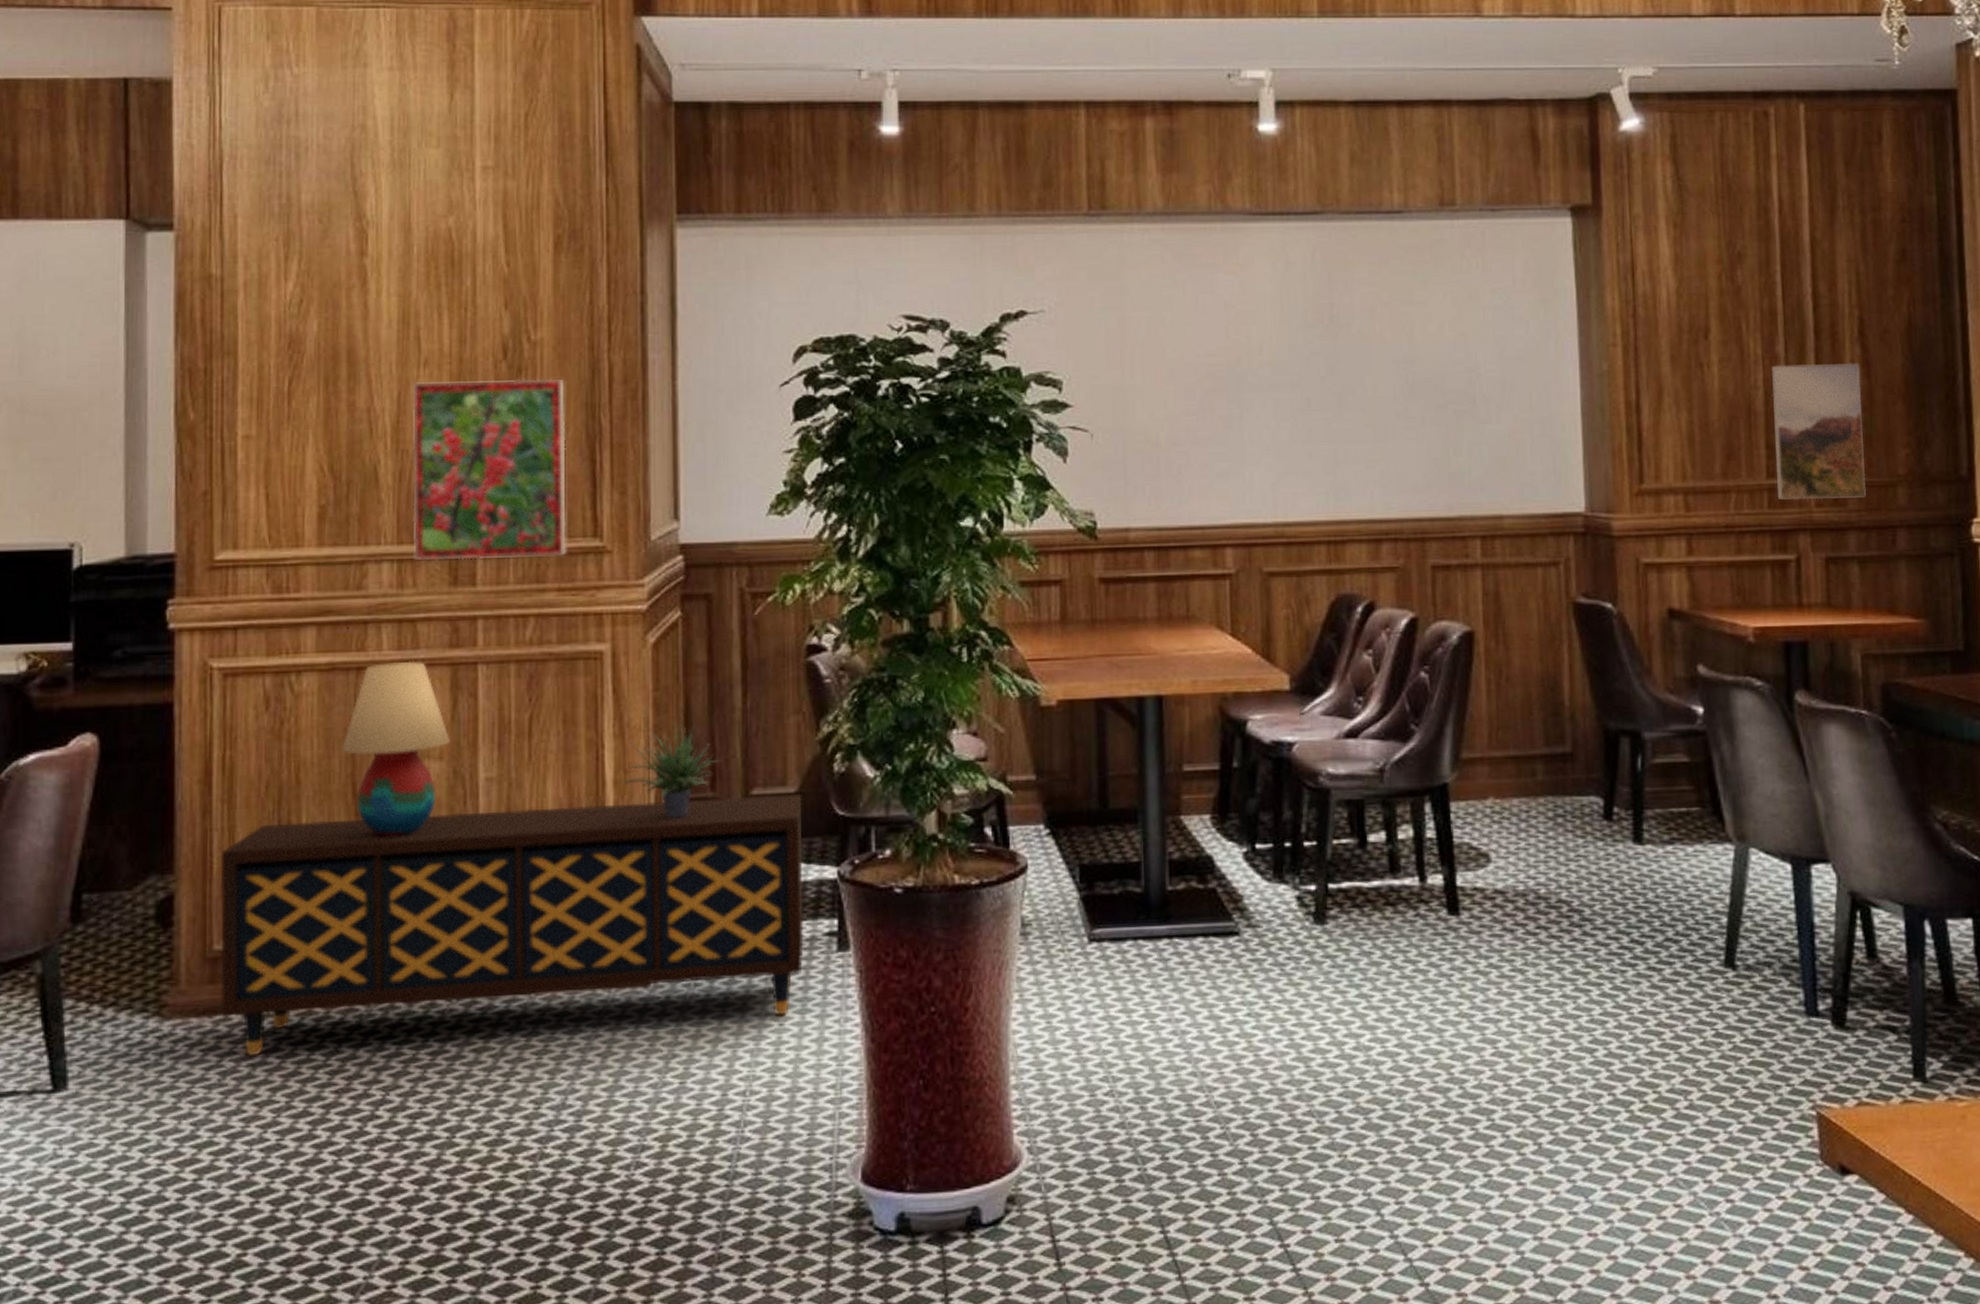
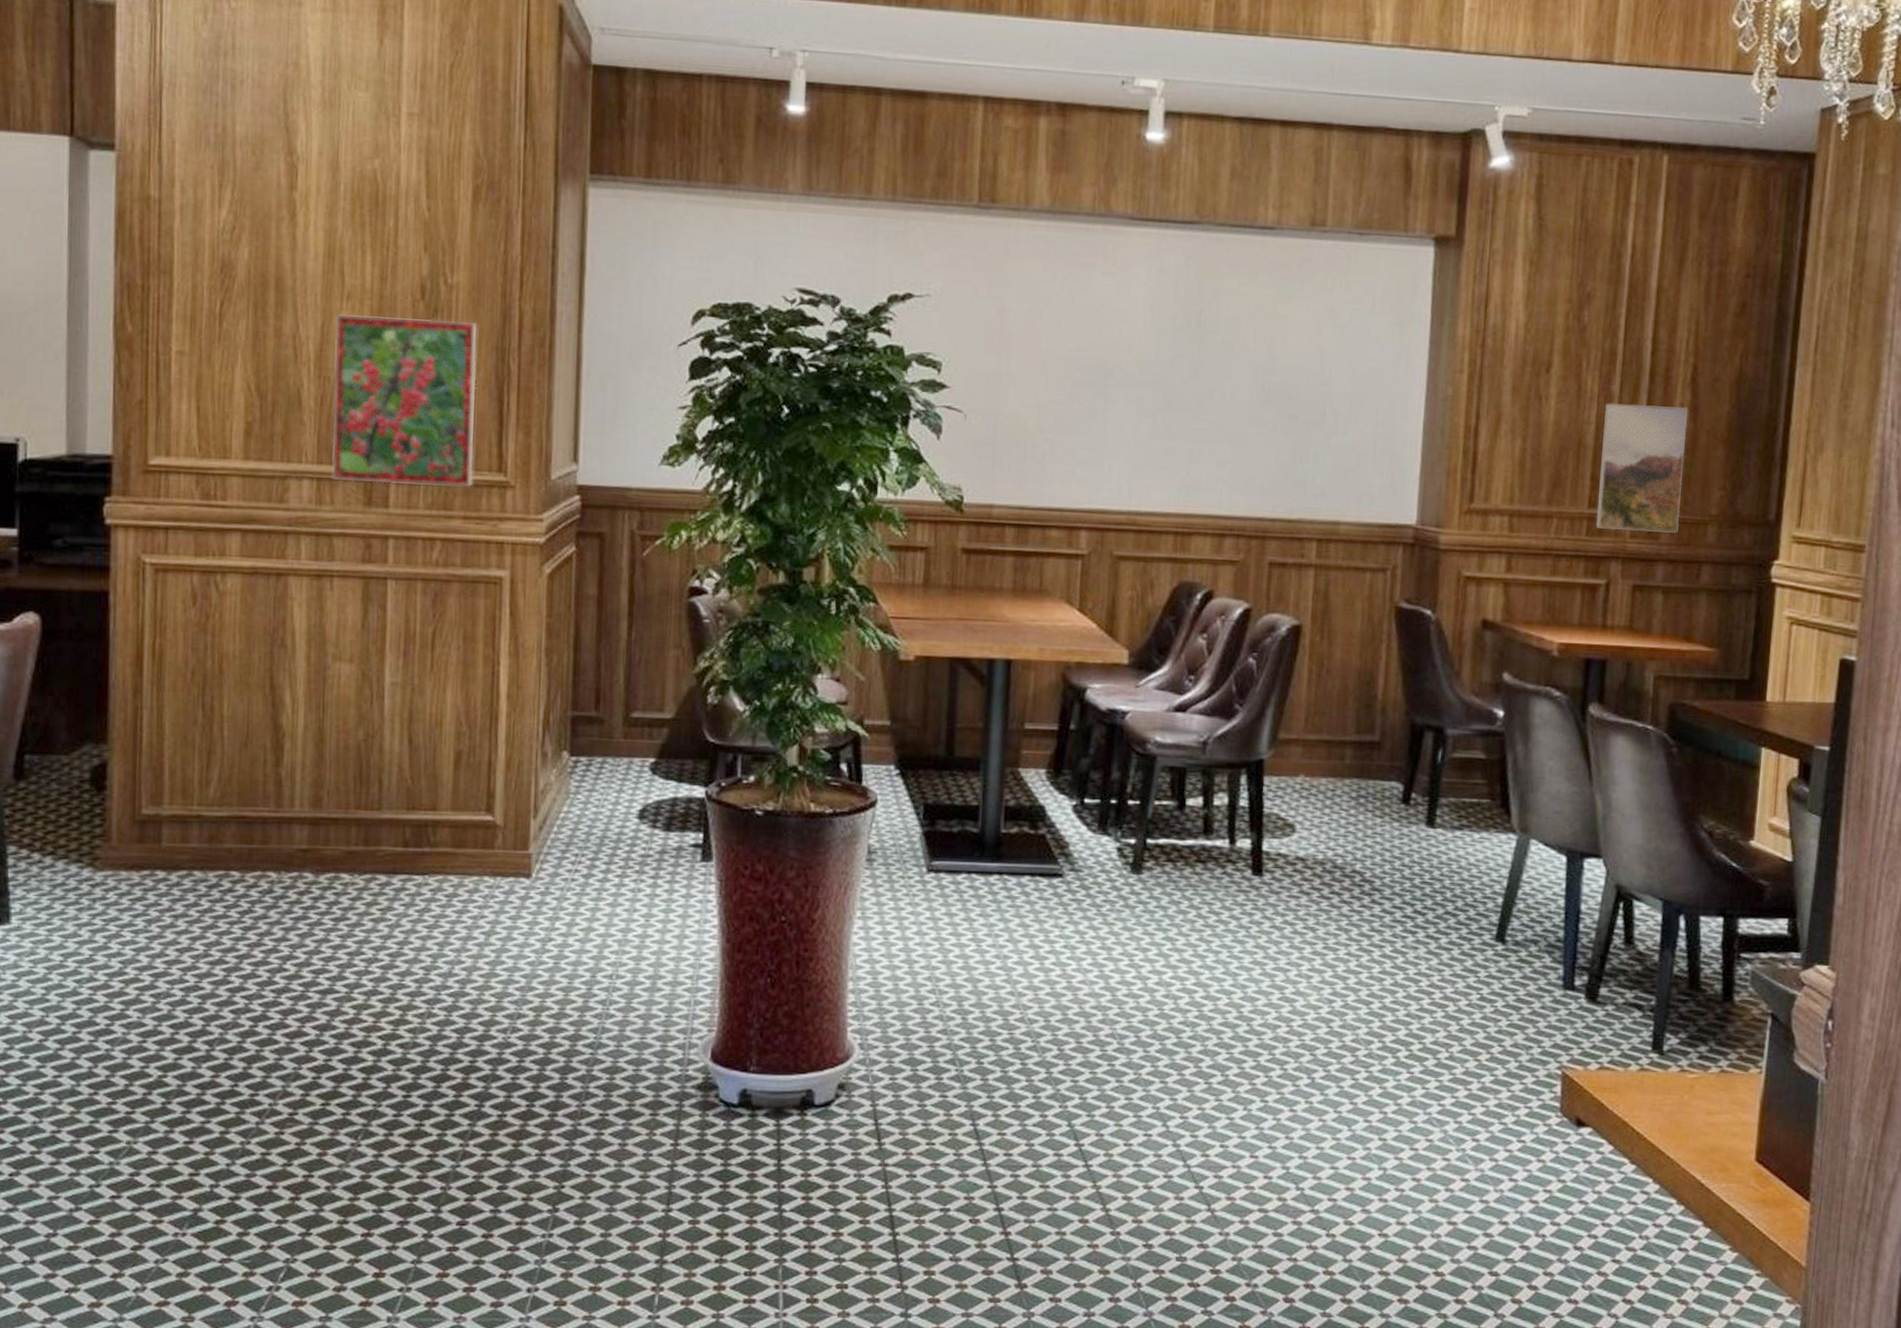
sideboard: present [220,793,804,1055] -> none [147,707,678,913]
table lamp: present [342,661,451,837] -> none [261,571,361,727]
potted plant: present [621,717,722,819] -> none [513,643,606,733]

